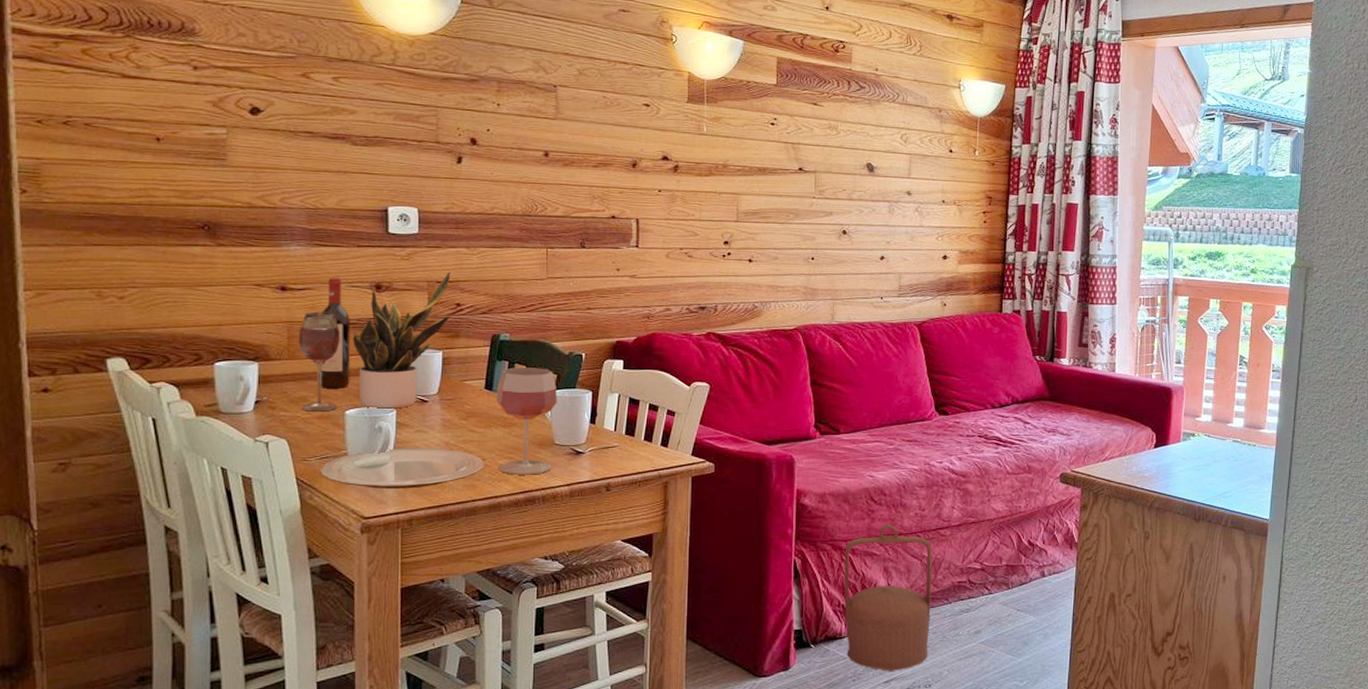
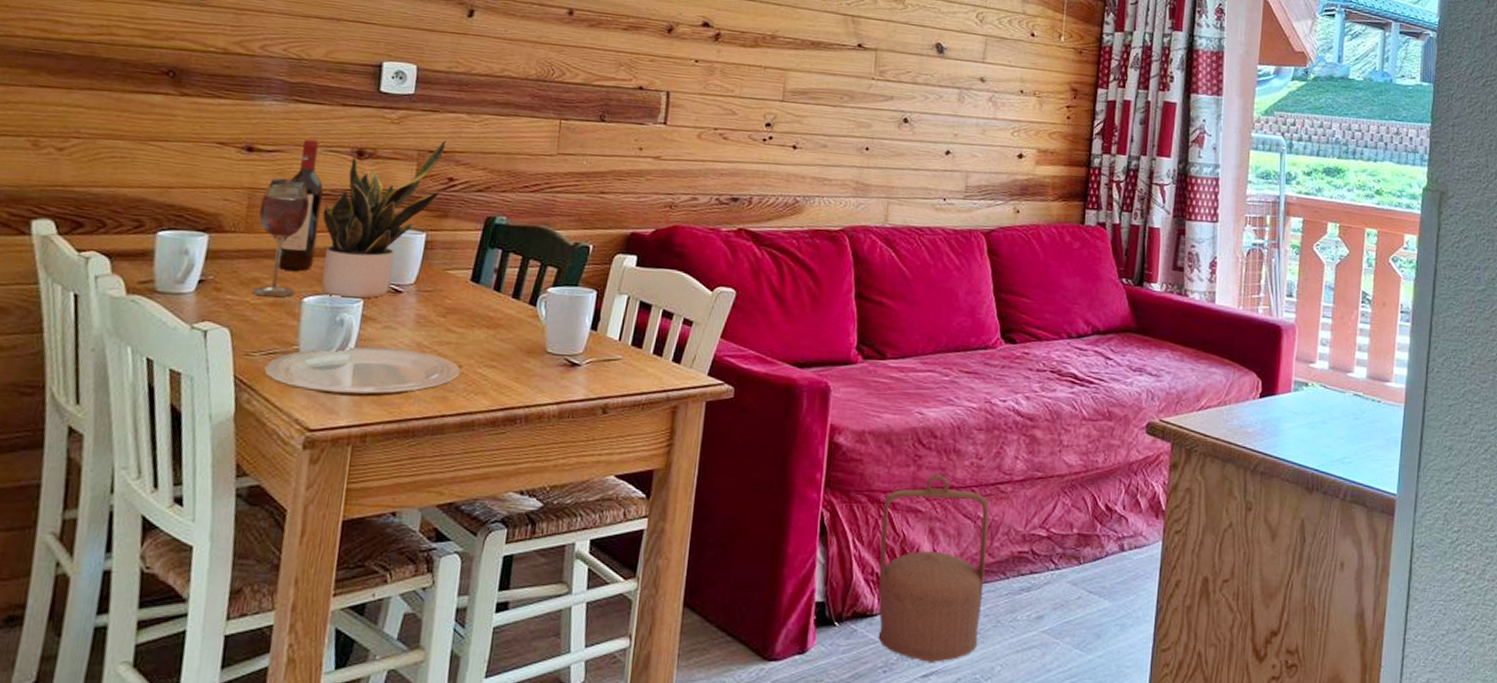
wineglass: present [497,367,557,475] -> none [476,257,556,389]

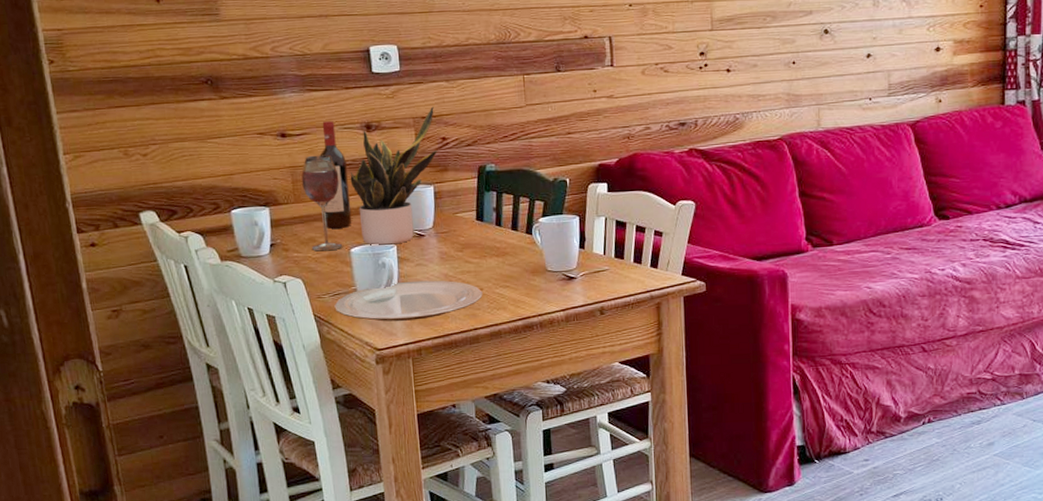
decorative basket: present [878,473,989,662] -> none [845,336,939,485]

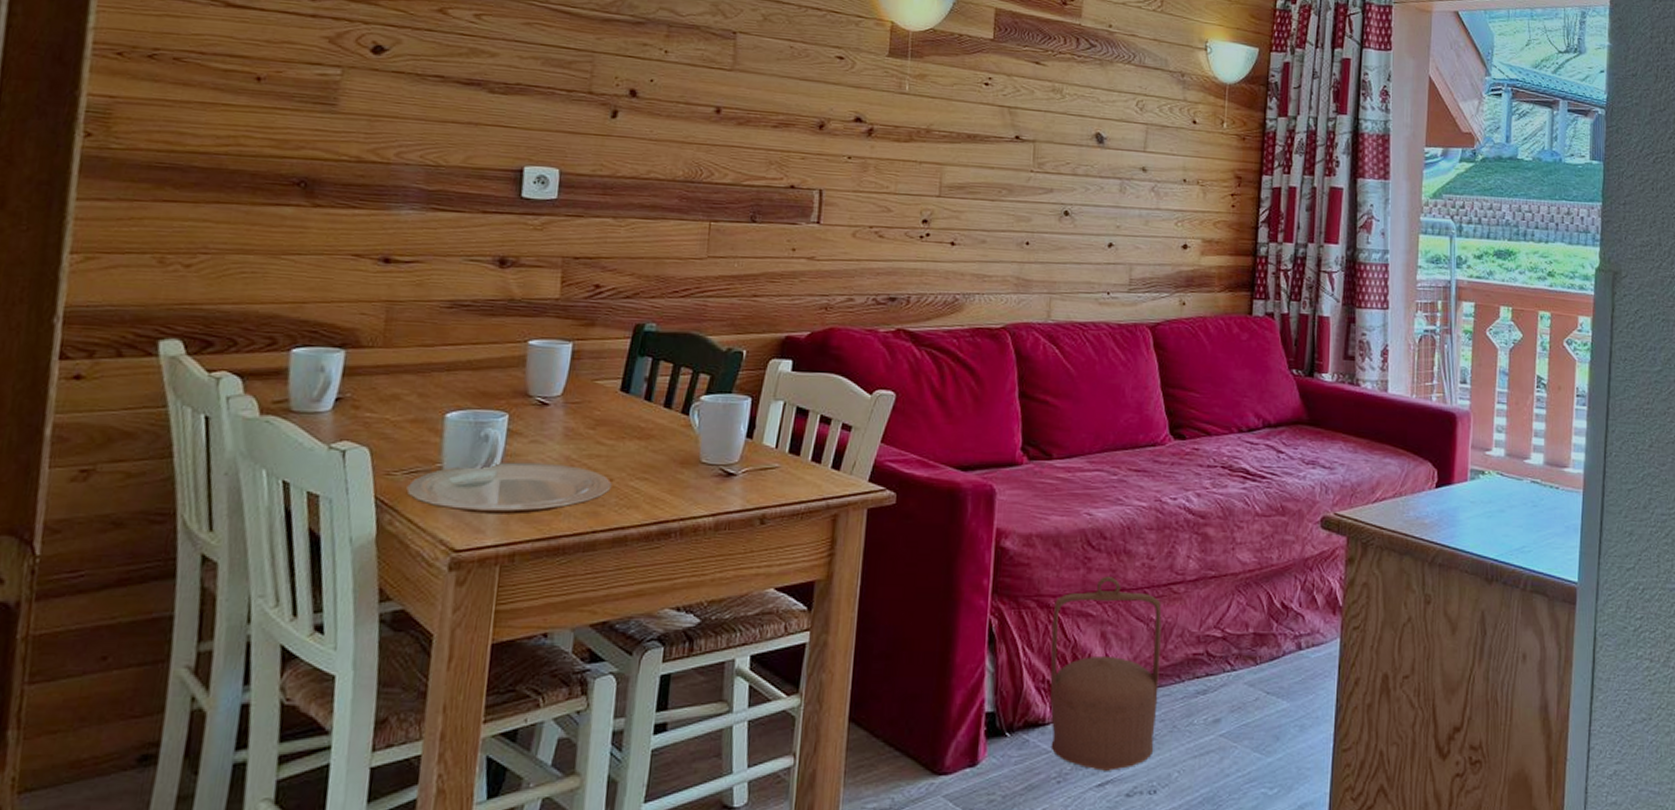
wineglass: present [301,154,343,252] -> none [393,289,451,414]
wine bottle: present [319,121,352,229] -> none [418,249,465,386]
potted plant: present [350,106,438,245] -> none [464,246,592,413]
decorative basket: none [845,336,939,485] -> present [1050,575,1162,771]

